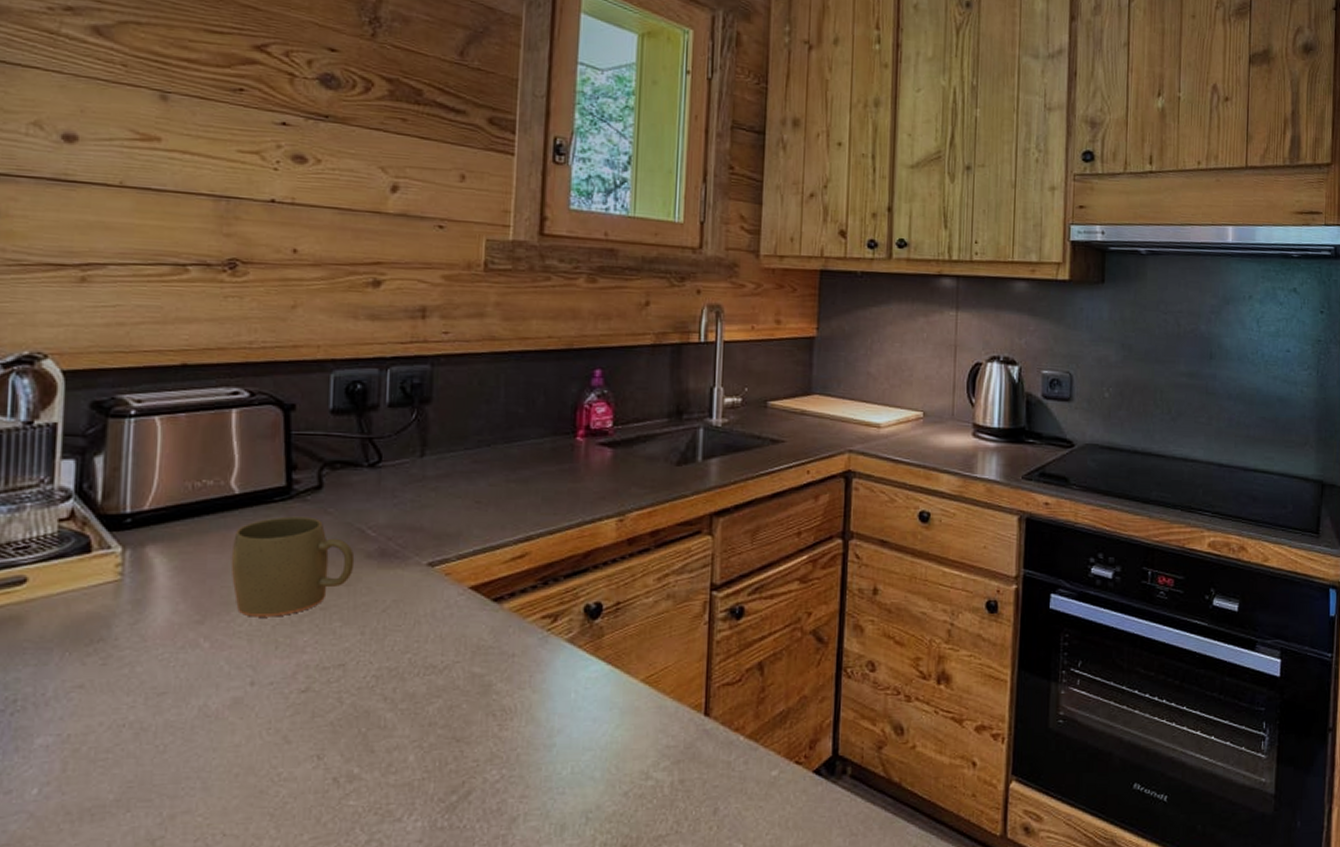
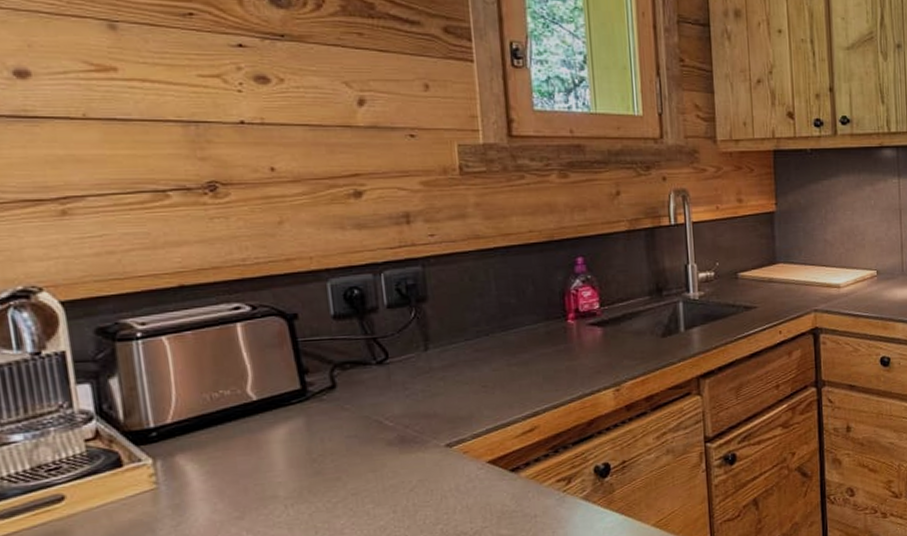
mug: present [230,516,355,617] -> none [258,414,378,509]

